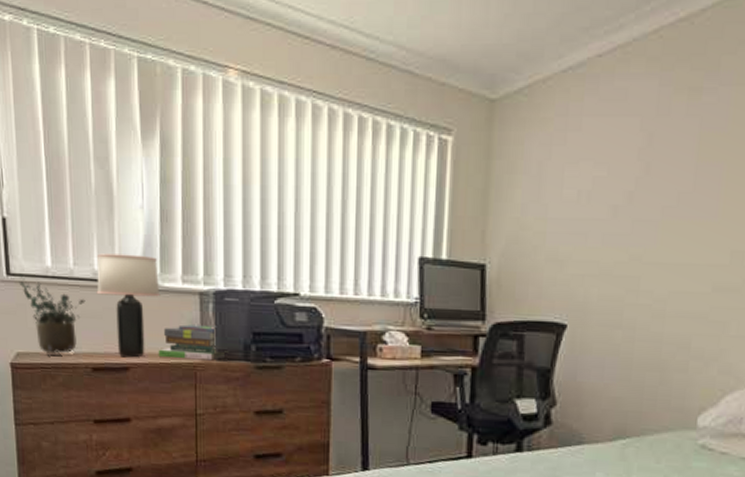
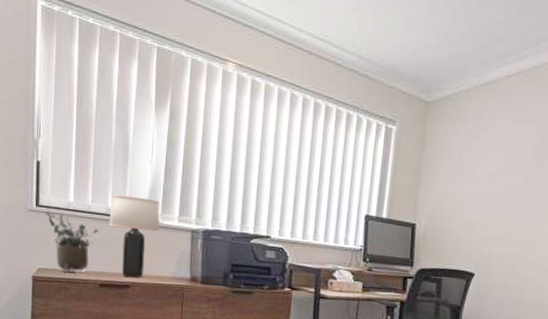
books: present [158,324,229,361] -> none [154,254,211,284]

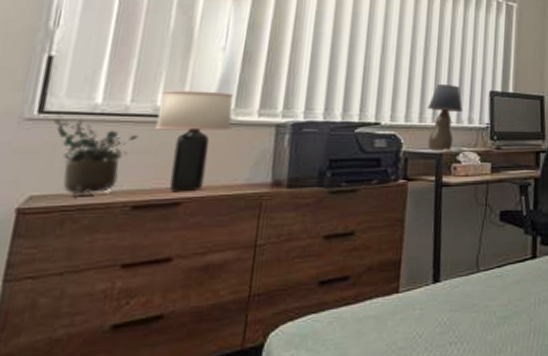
table lamp: none [309,205,341,267] -> present [427,83,464,151]

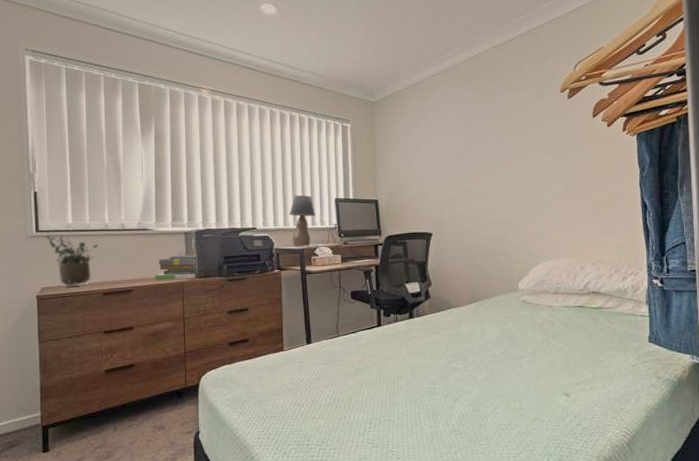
table lamp: present [154,90,233,192] -> none [107,210,156,283]
books: none [218,155,302,190] -> present [154,254,207,280]

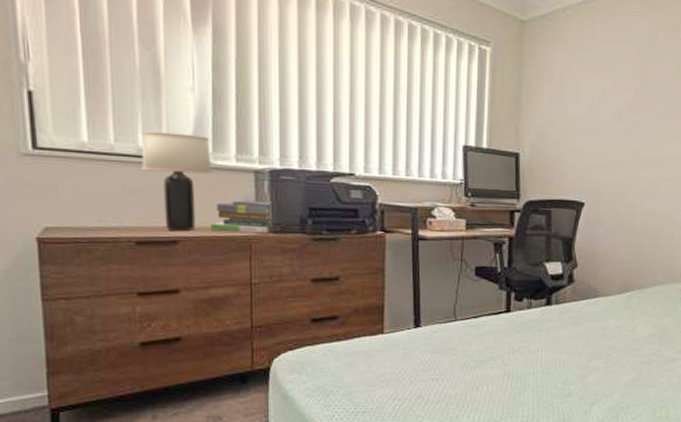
potted plant: present [45,230,98,287] -> none [47,148,128,229]
table lamp: none [107,210,156,283] -> present [141,131,213,231]
table lamp: present [289,194,316,247] -> none [400,135,437,205]

